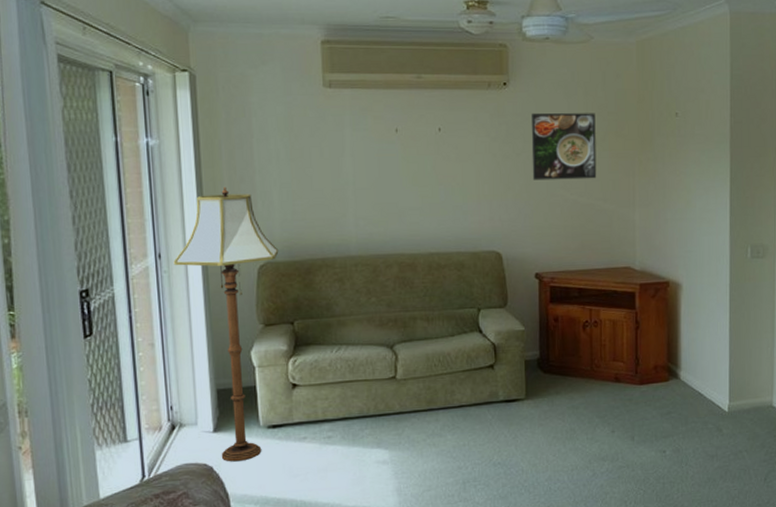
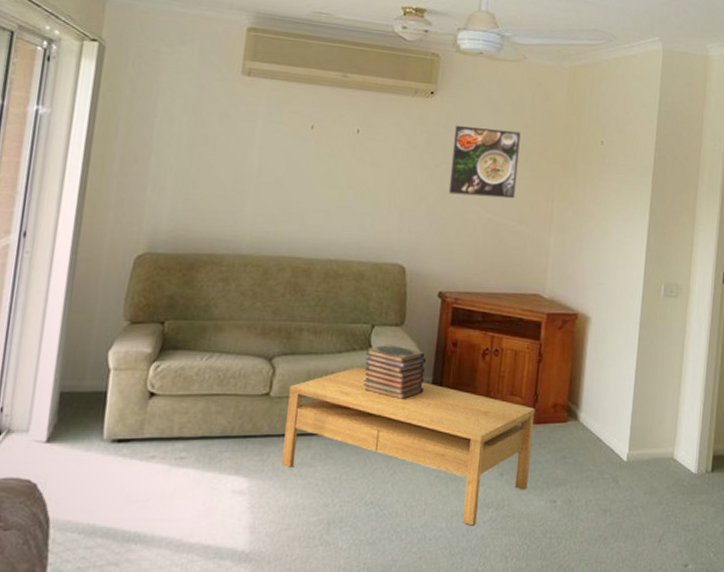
floor lamp: present [173,186,279,462] -> none [39,166,162,480]
coffee table: none [412,347,638,477] -> present [281,366,535,526]
book stack: none [476,324,533,374] -> present [363,344,427,401]

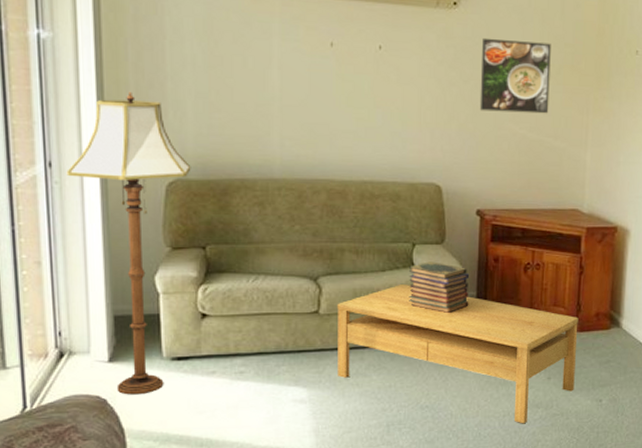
floor lamp: none [39,166,162,480] -> present [66,91,191,395]

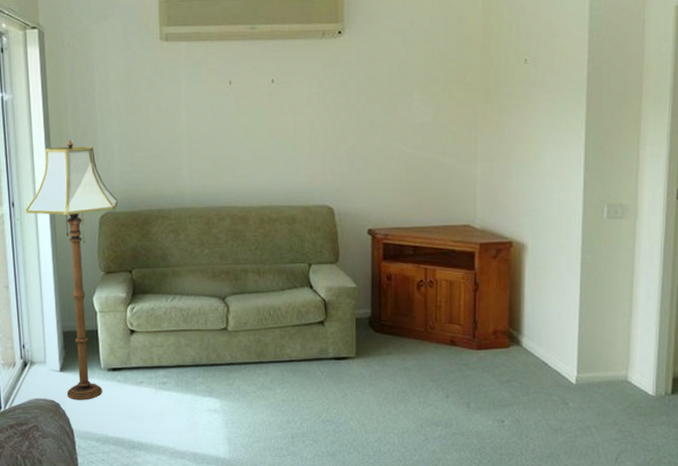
coffee table: present [337,283,579,424] -> none [243,302,475,442]
book stack: present [409,261,470,314] -> none [307,280,364,331]
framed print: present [479,37,551,114] -> none [366,61,435,133]

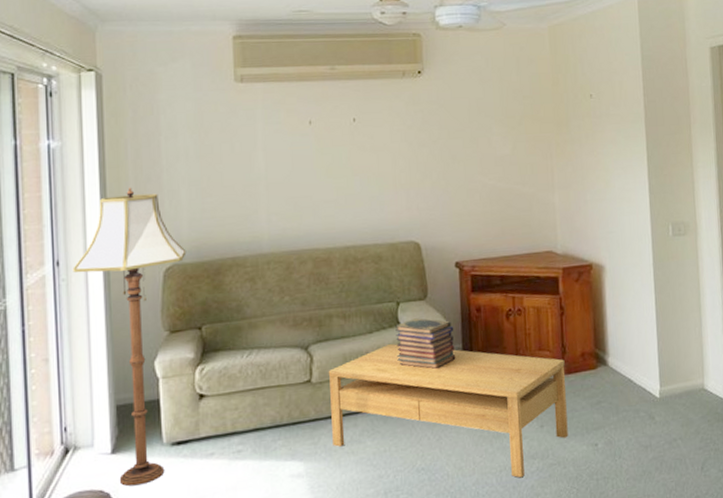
coffee table: none [243,302,475,442] -> present [328,343,568,478]
book stack: none [307,280,364,331] -> present [395,318,456,370]

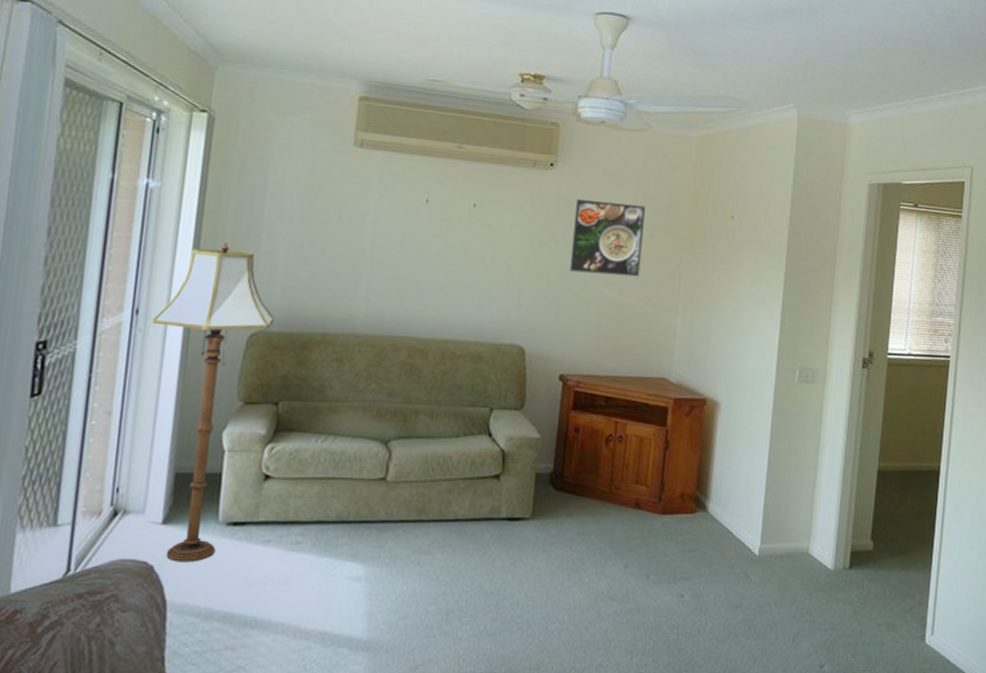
coffee table: present [328,343,568,478] -> none [399,451,662,619]
book stack: present [395,318,456,370] -> none [481,428,548,488]
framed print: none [447,97,515,167] -> present [569,198,645,277]

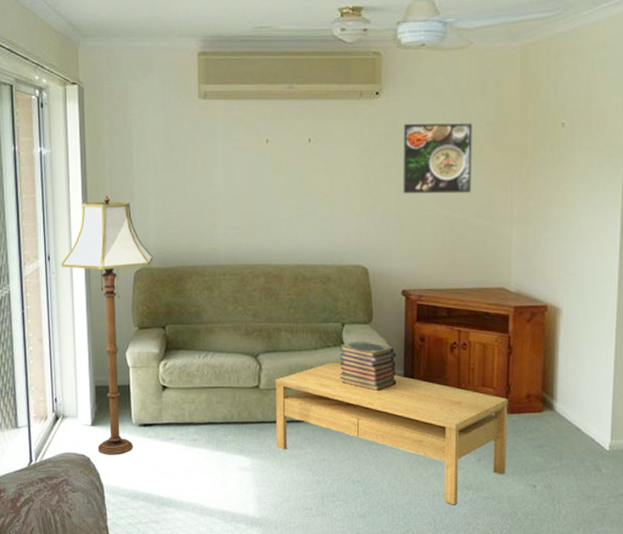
coffee table: none [399,451,662,619] -> present [275,361,508,505]
book stack: none [481,428,548,488] -> present [339,340,397,392]

